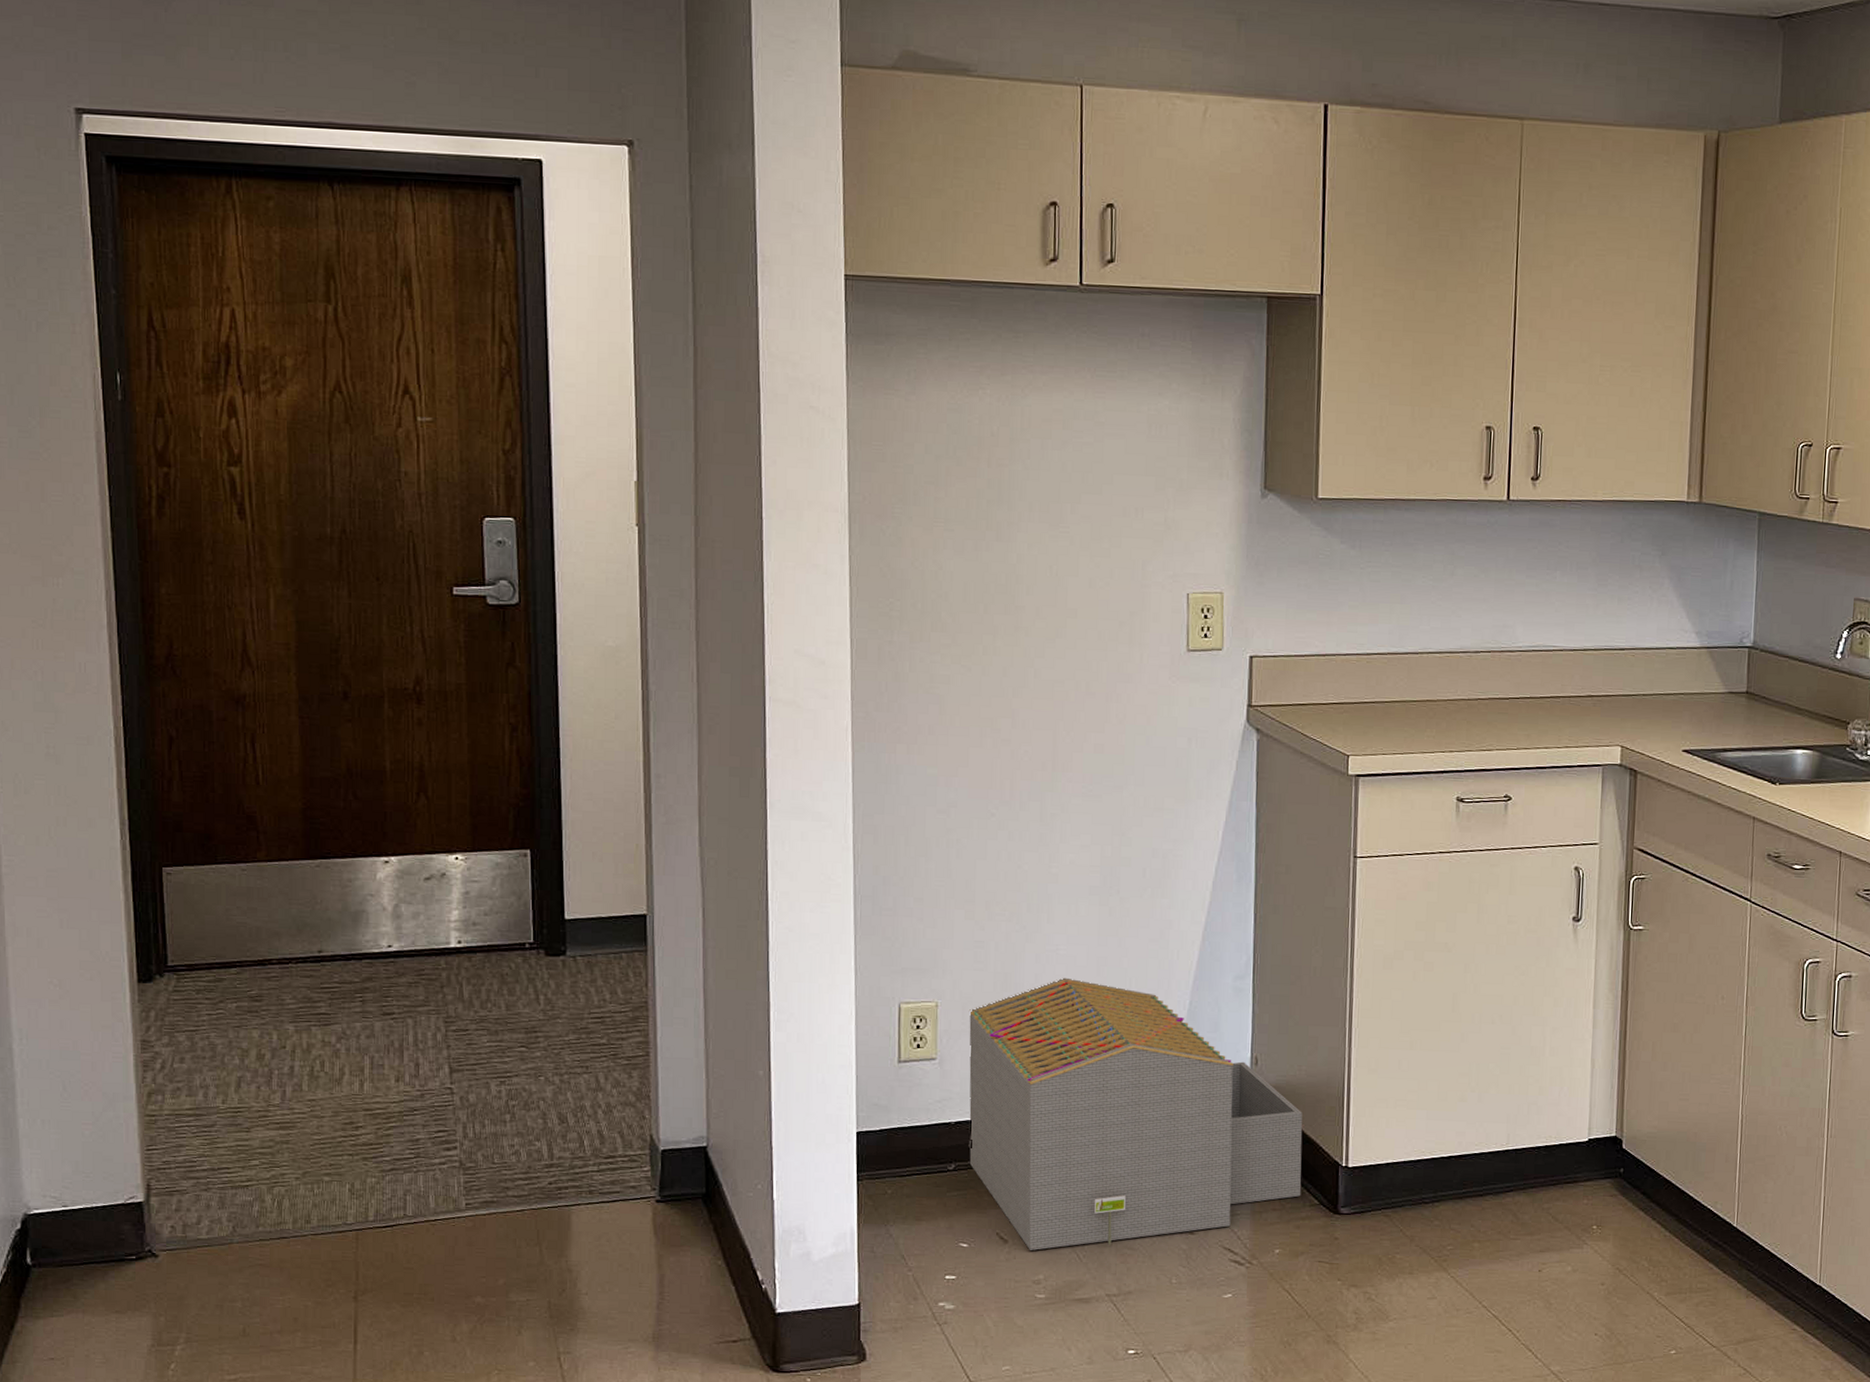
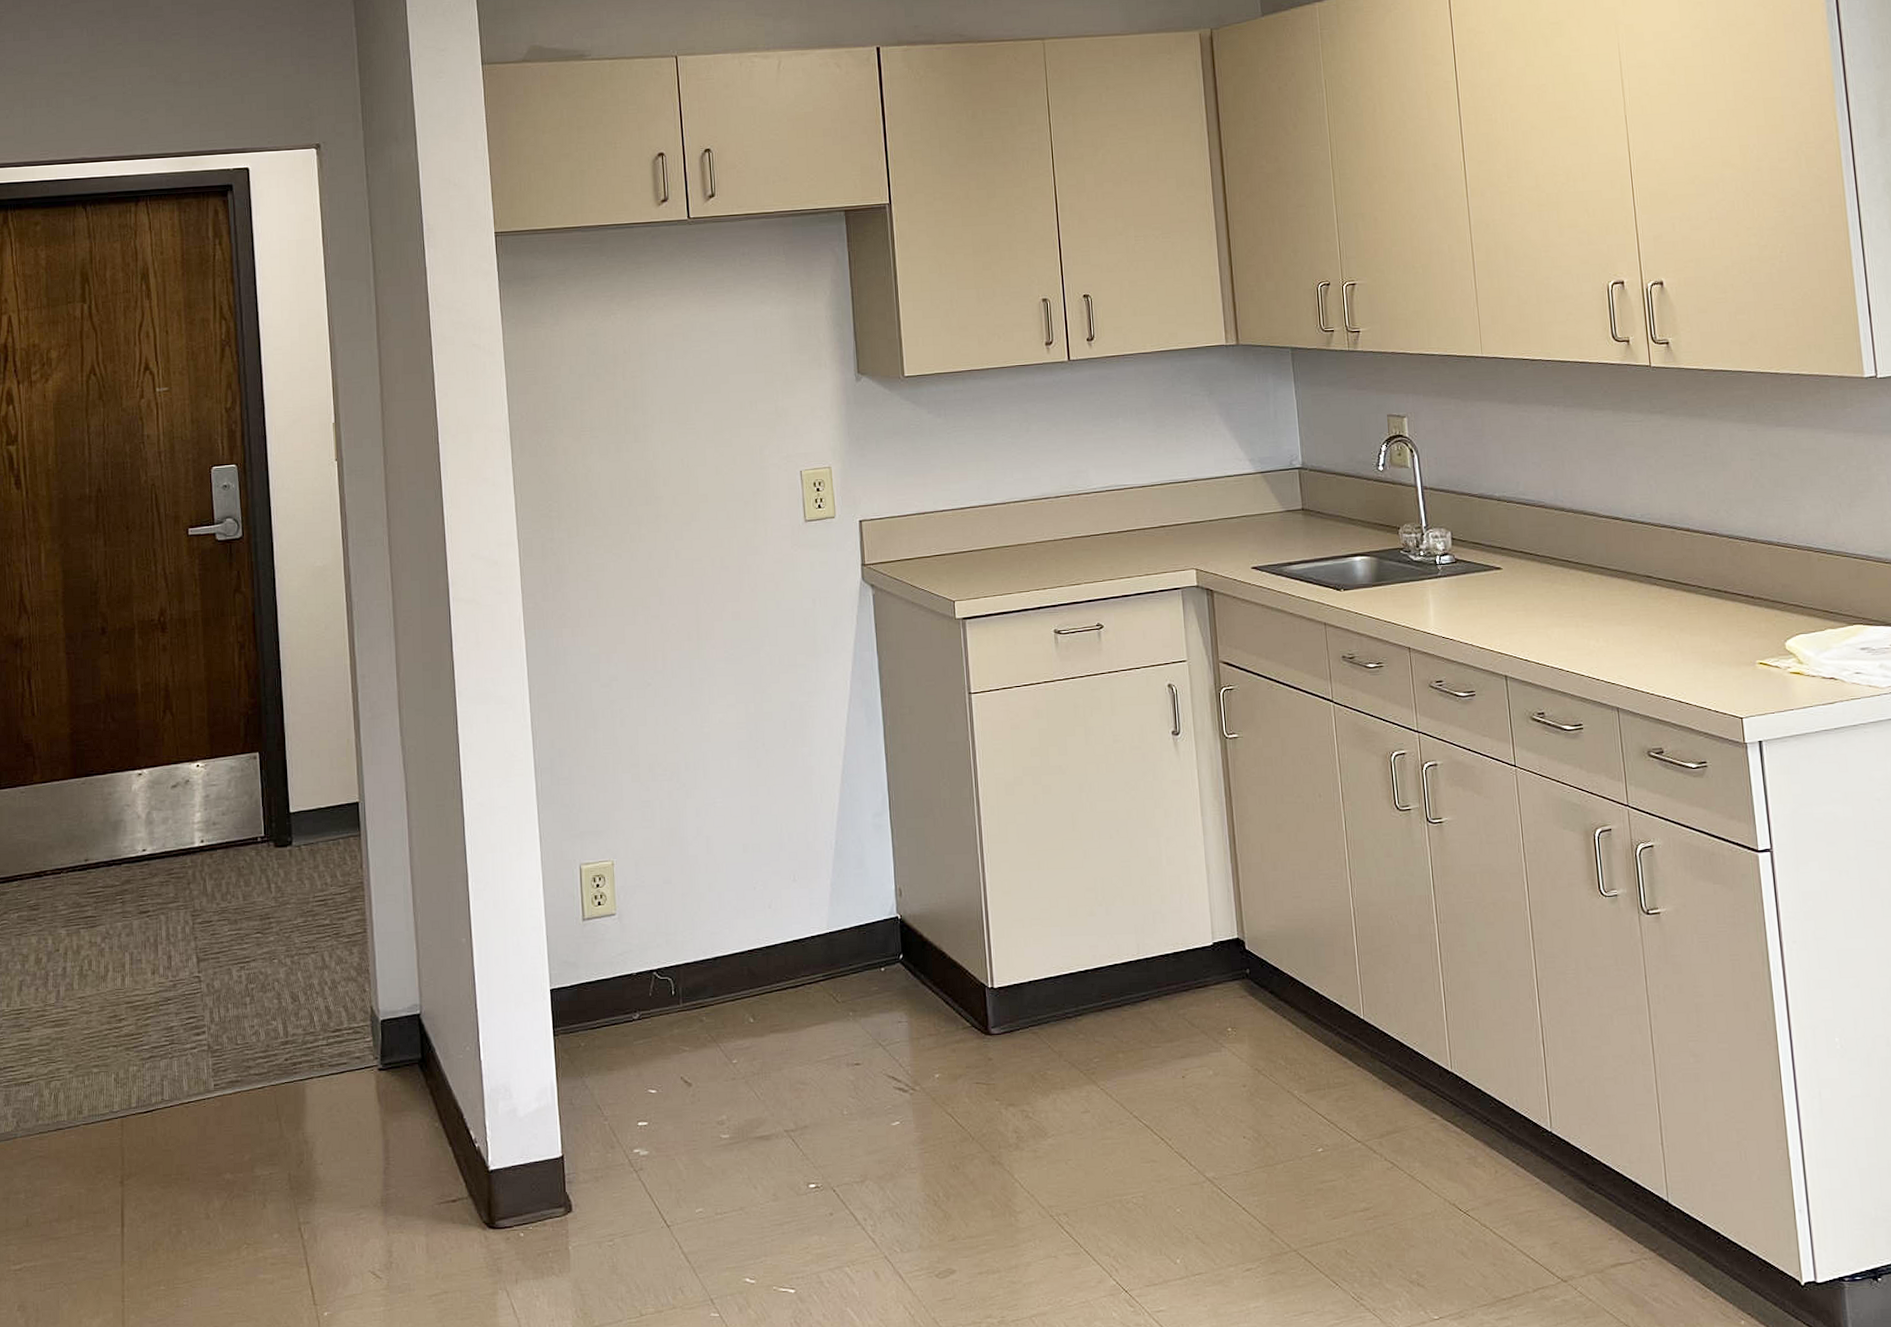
architectural model: present [968,977,1303,1250] -> none [641,828,954,1092]

